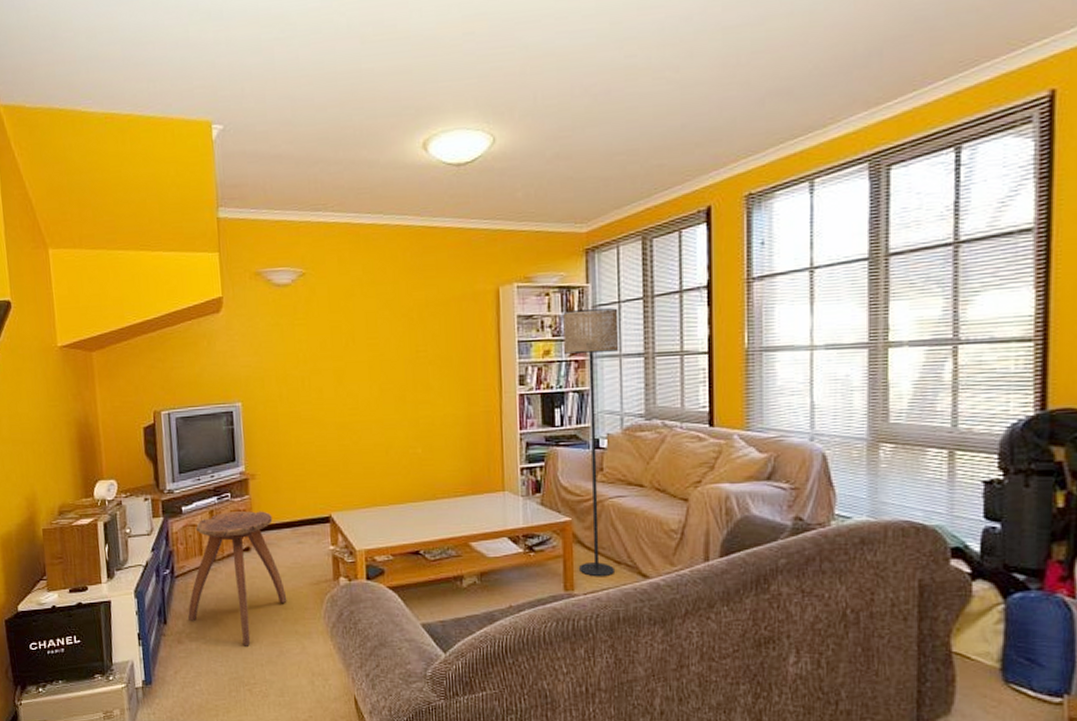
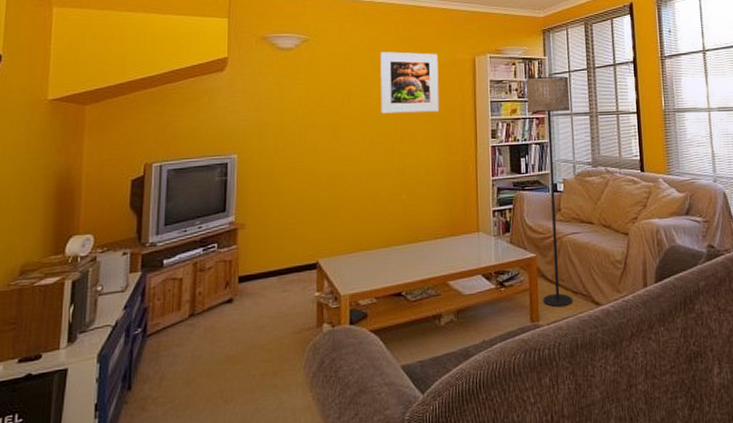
stool: present [188,510,287,646] -> none [157,260,268,407]
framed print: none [386,284,457,357] -> present [380,52,440,114]

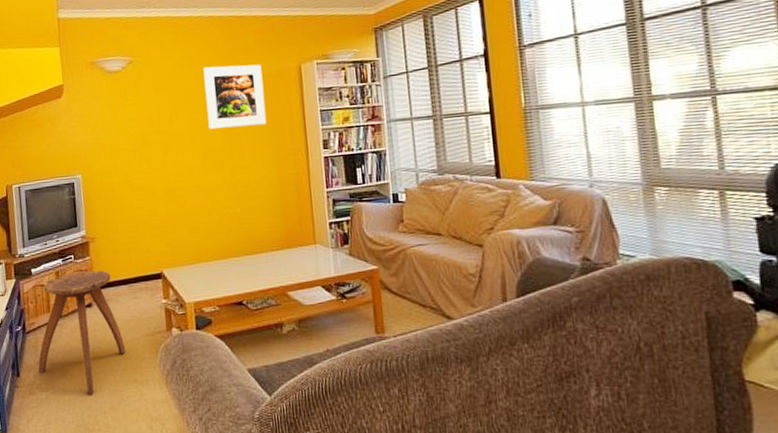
stool: none [157,260,268,407] -> present [38,270,126,395]
floor lamp: present [526,76,572,308] -> none [358,77,421,320]

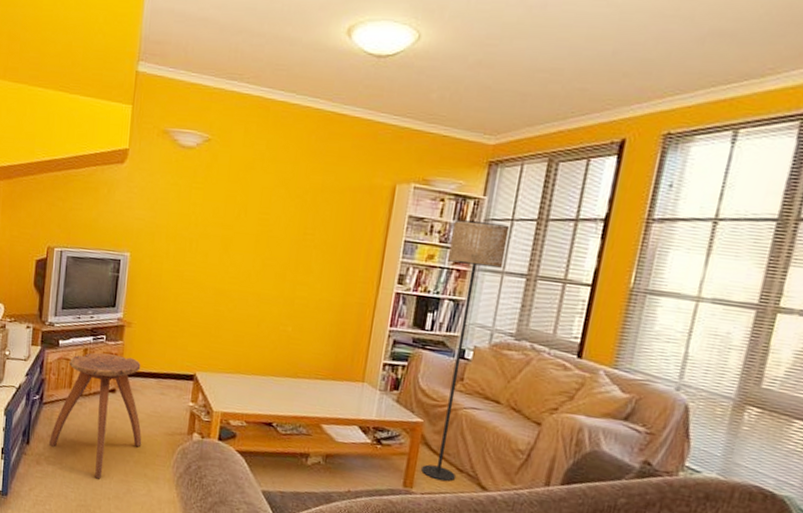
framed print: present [203,64,267,130] -> none [278,164,352,243]
floor lamp: none [358,77,421,320] -> present [421,219,510,482]

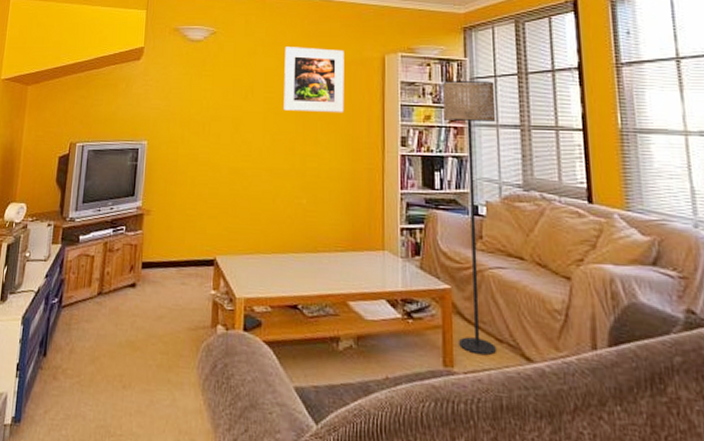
stool: present [49,352,142,479] -> none [67,244,164,391]
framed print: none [278,164,352,243] -> present [284,47,344,112]

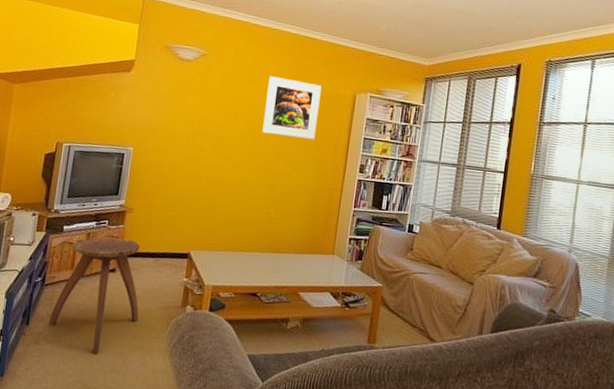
stool: none [67,244,164,391] -> present [49,236,140,354]
floor lamp: present [443,81,496,356] -> none [382,122,443,337]

